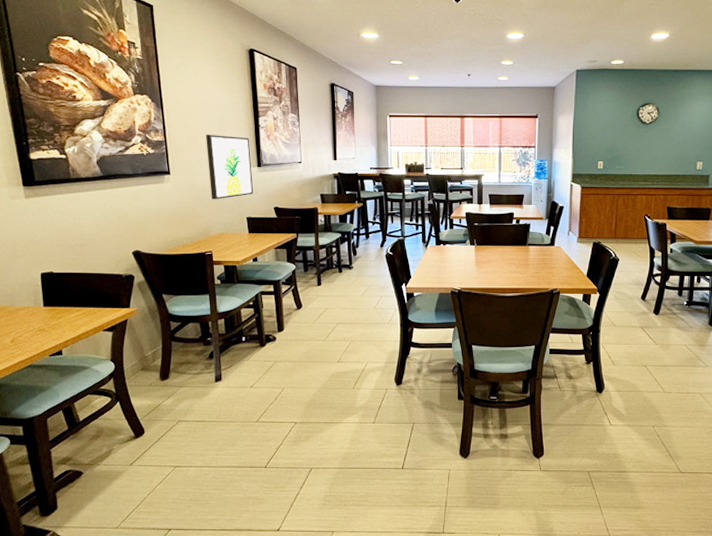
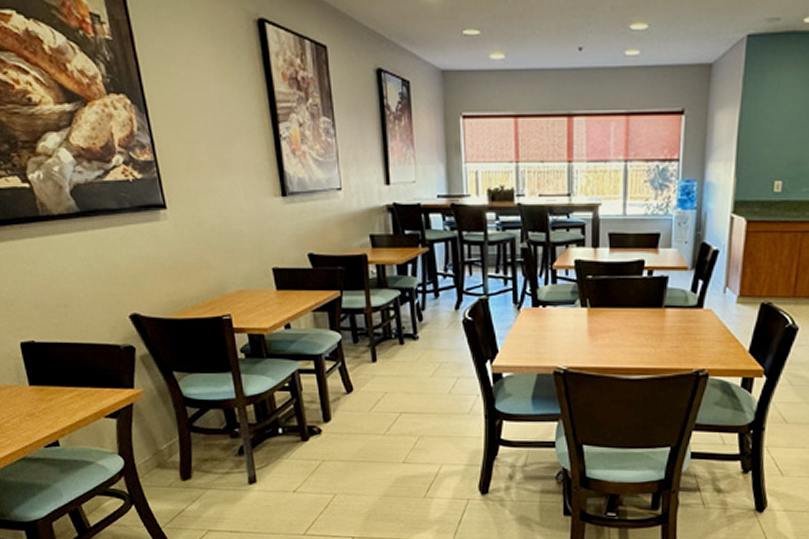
wall art: present [205,134,254,200] -> none [207,149,279,244]

